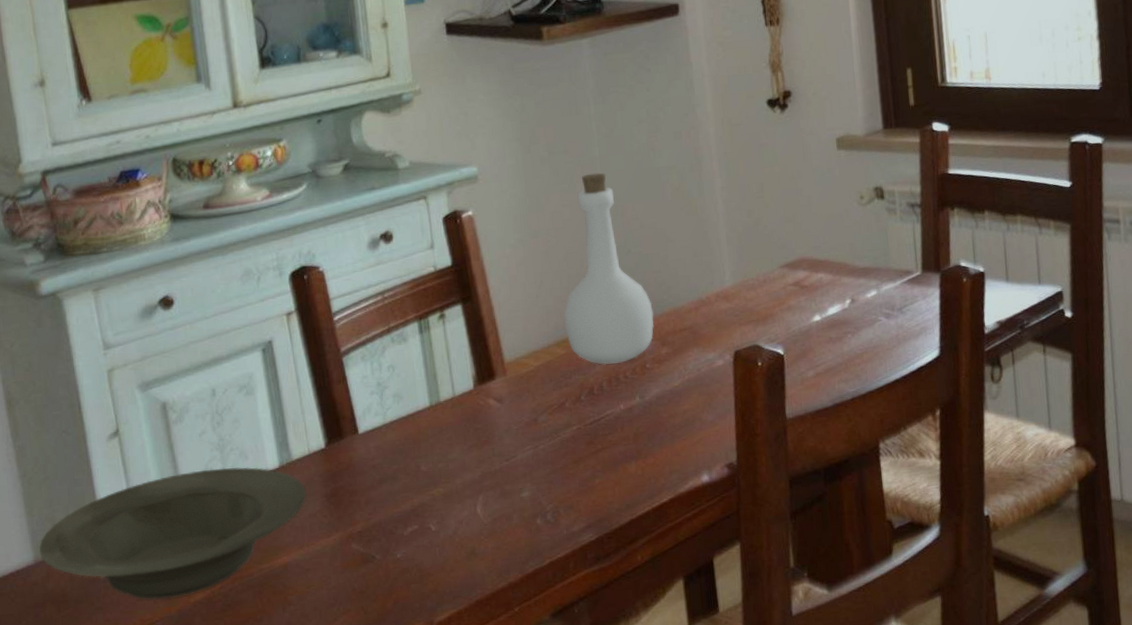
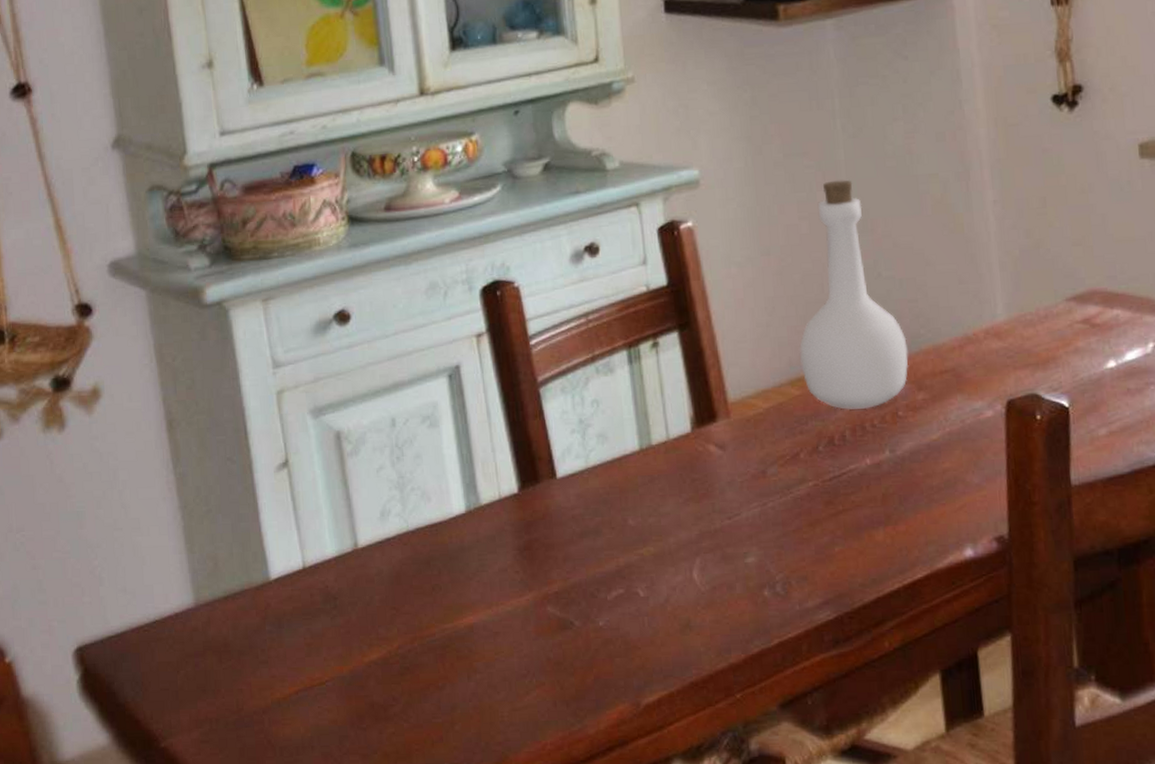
bowl: present [39,467,307,600] -> none [199,510,496,657]

